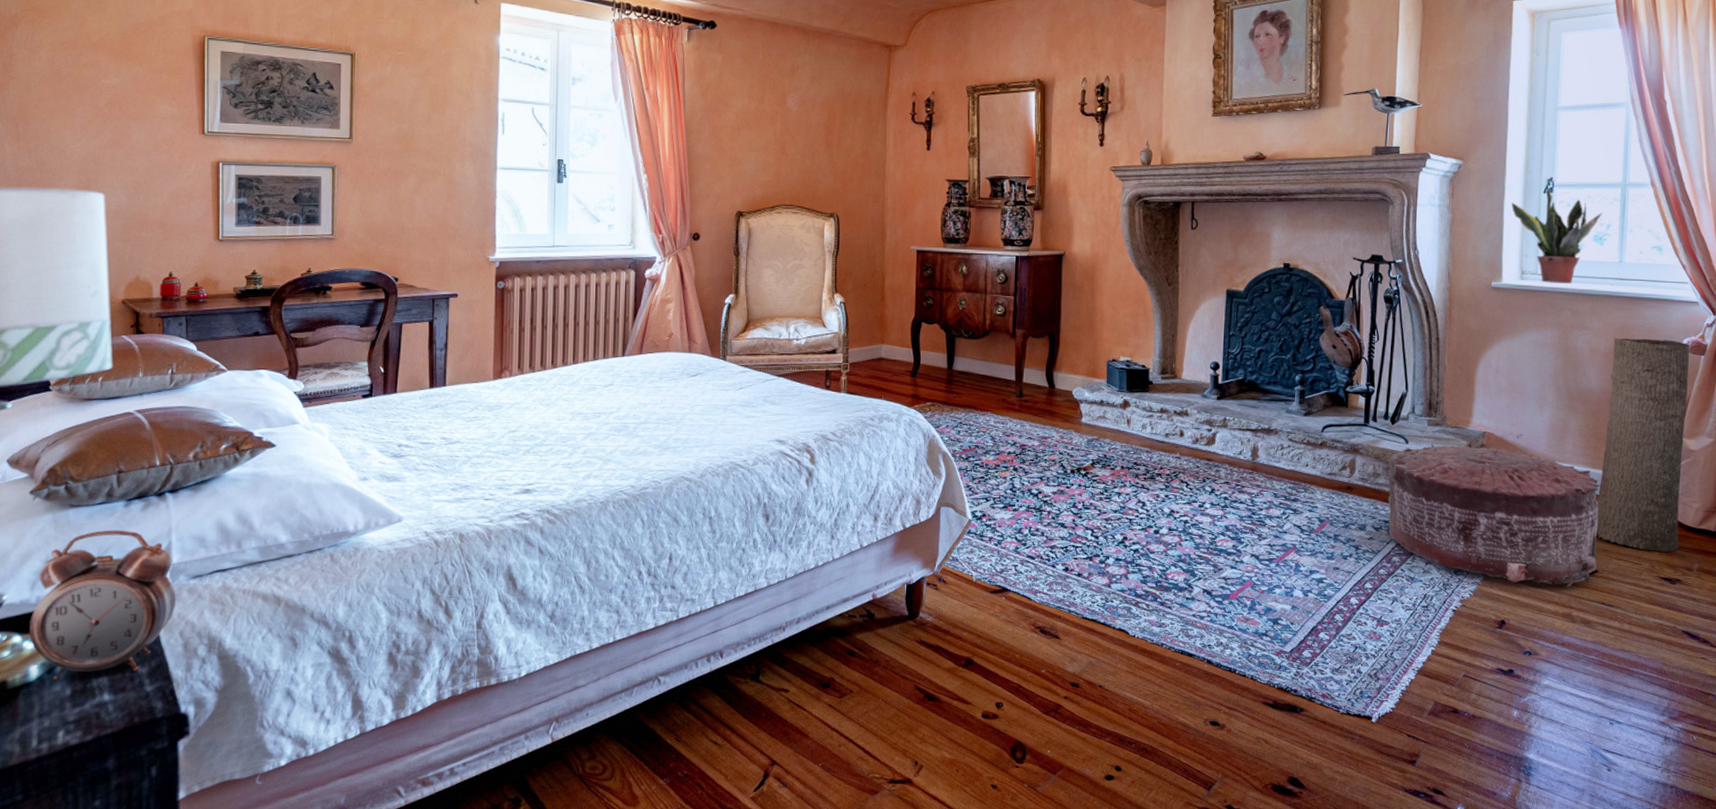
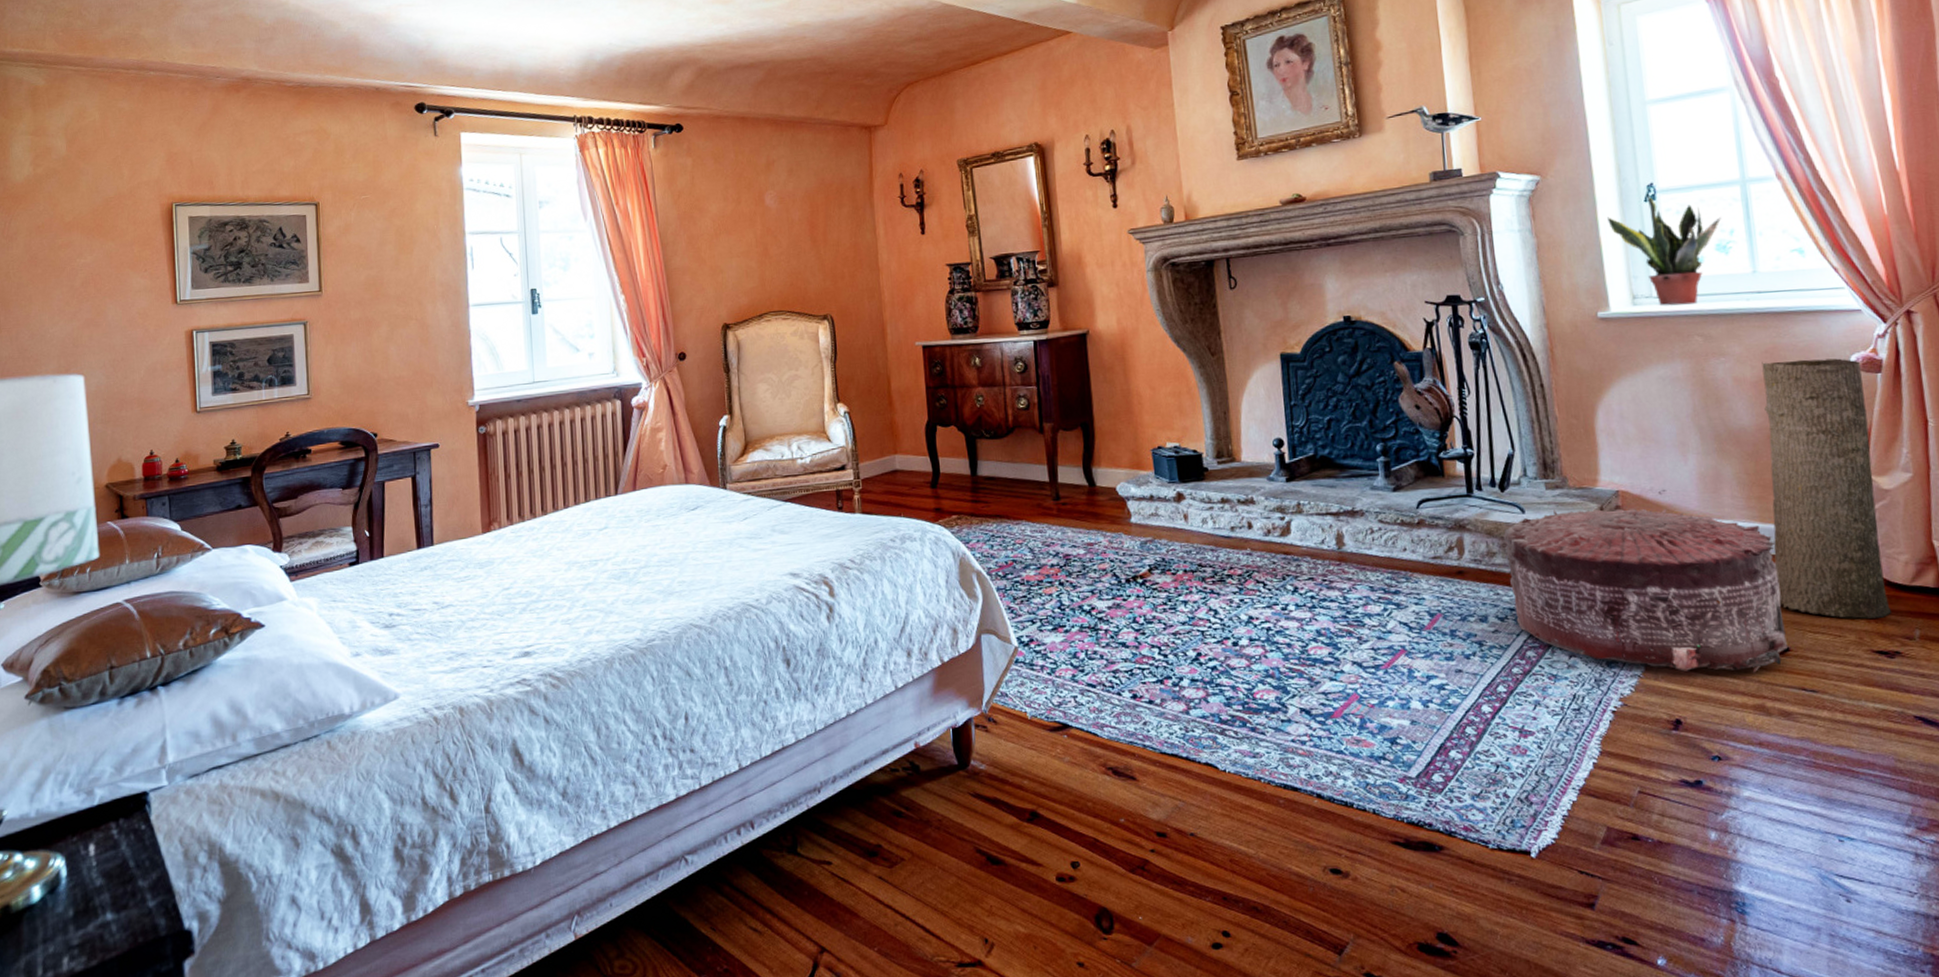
alarm clock: present [28,529,176,681] -> none [29,730,174,902]

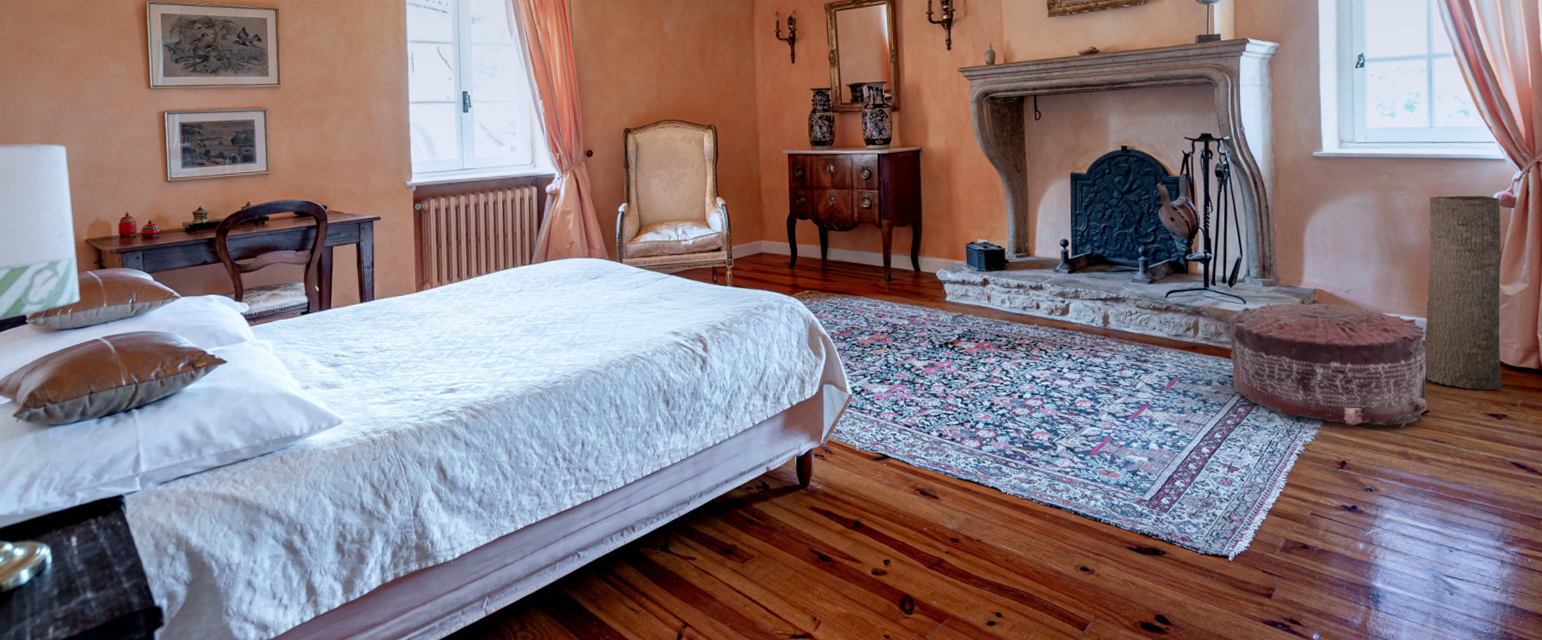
potted plant: present [1607,196,1722,307] -> none [1327,64,1411,150]

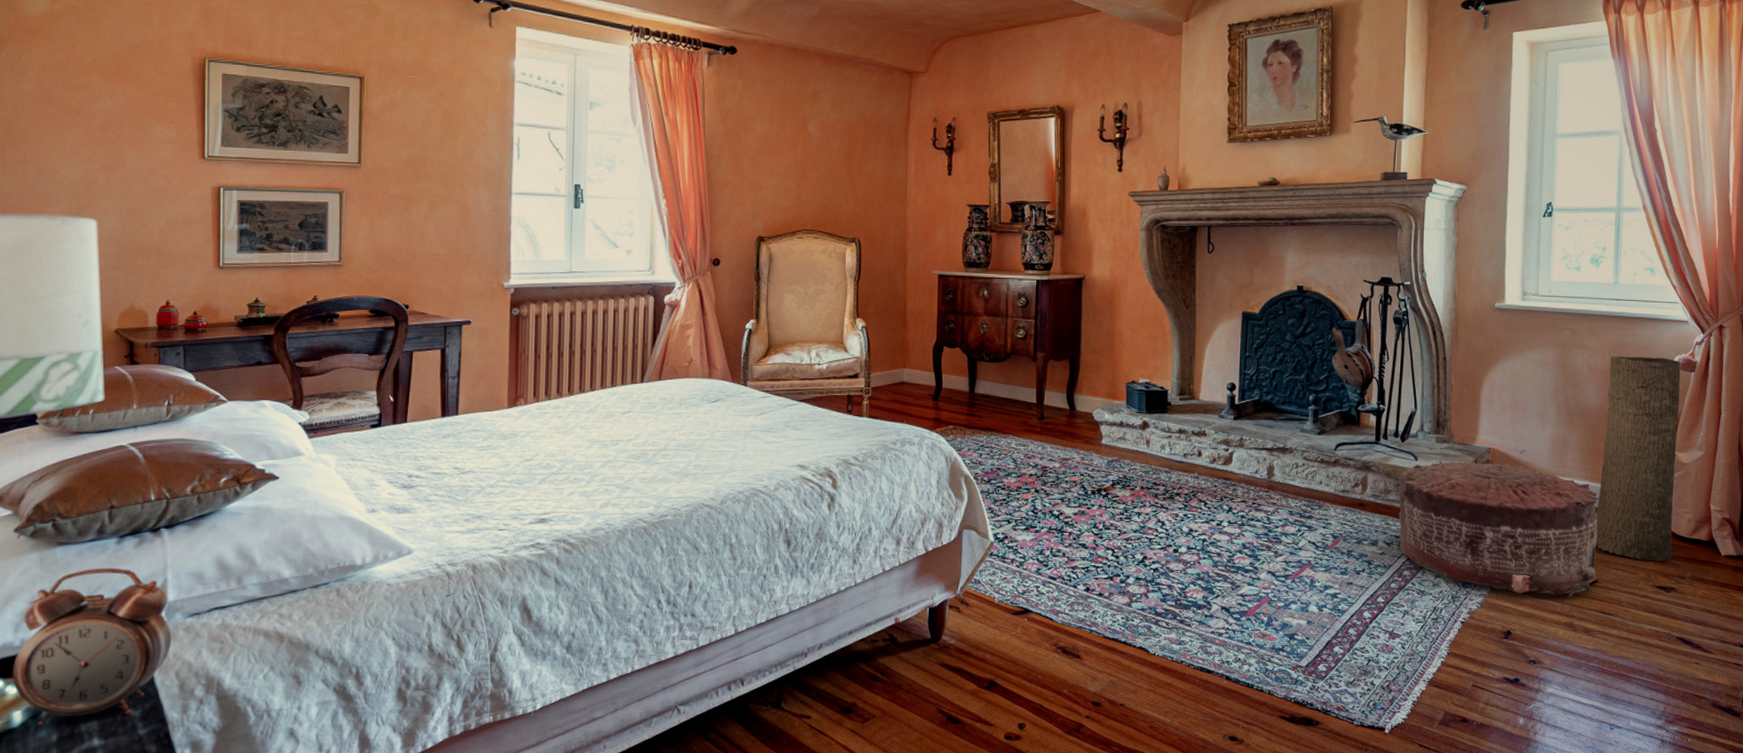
alarm clock: none [18,444,147,583] -> present [12,567,172,727]

